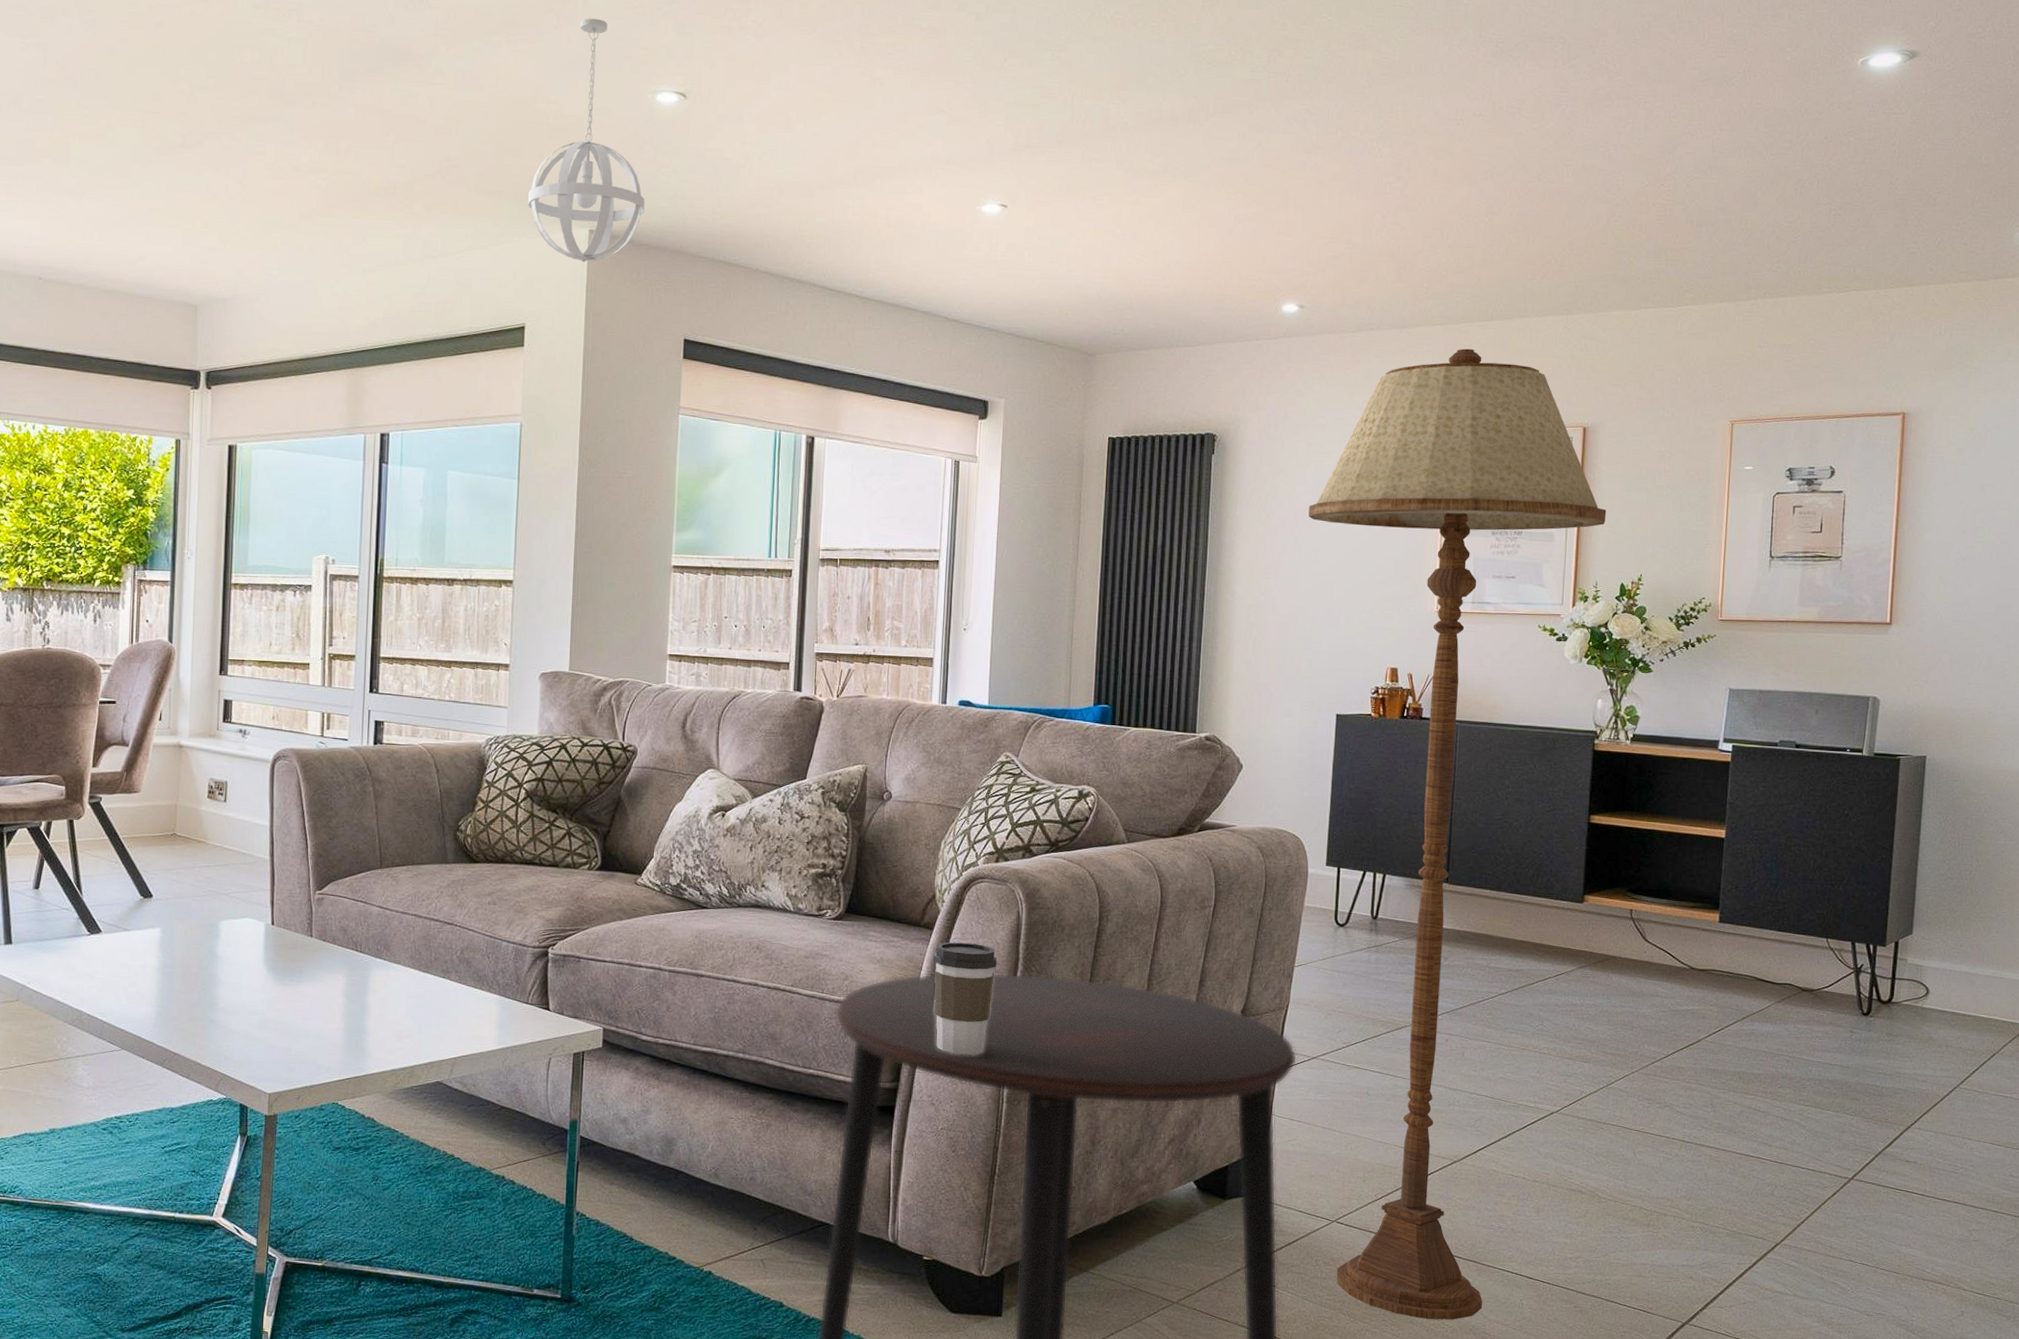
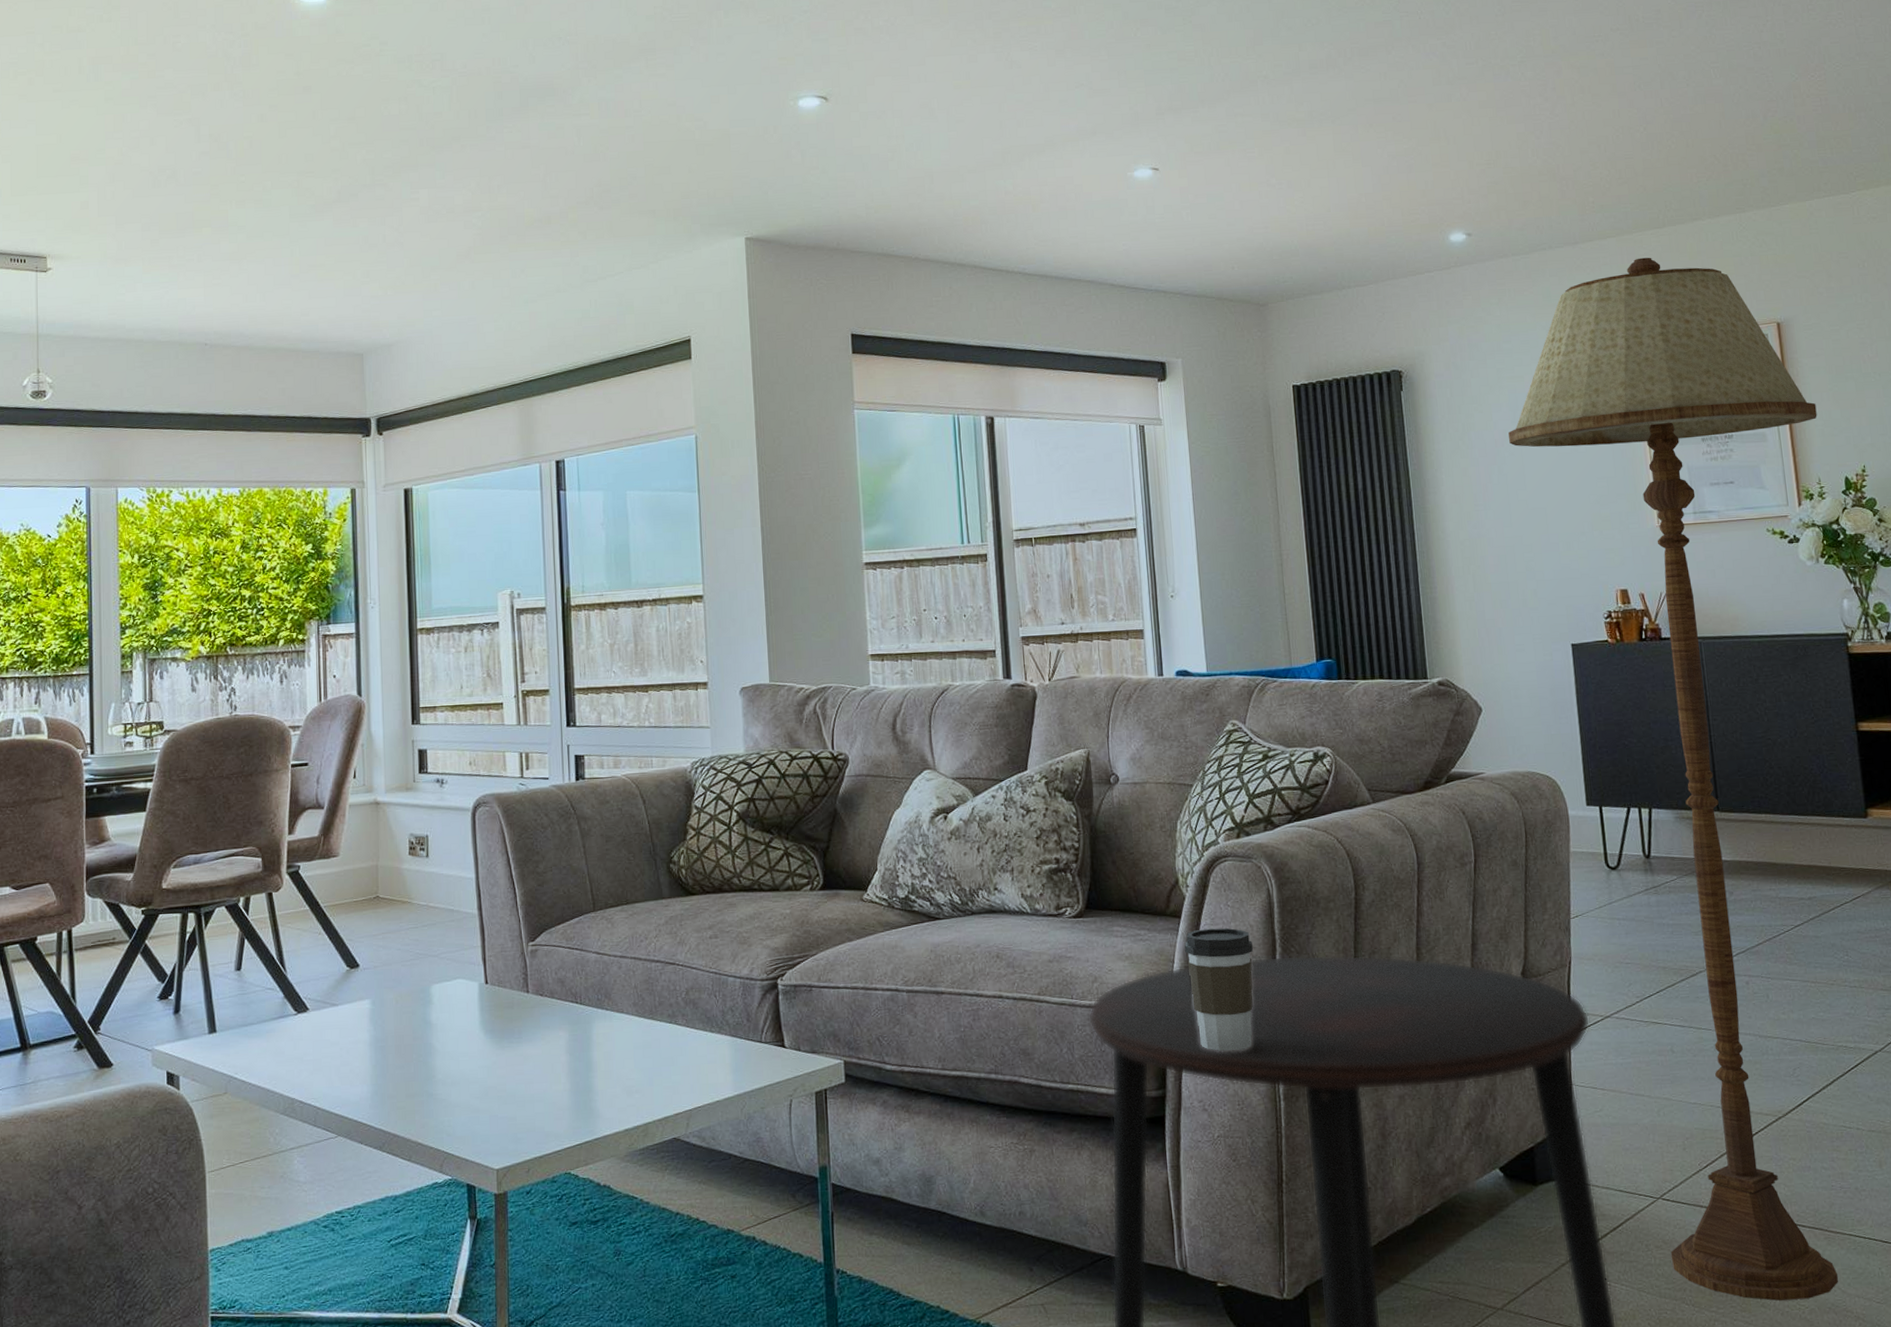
pendant light: present [528,18,645,263] -> none [681,35,798,270]

